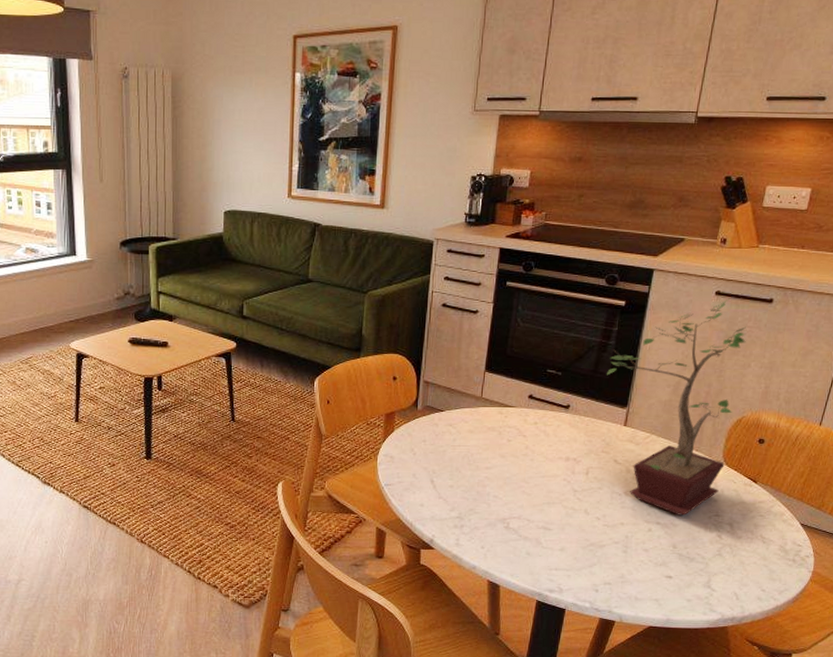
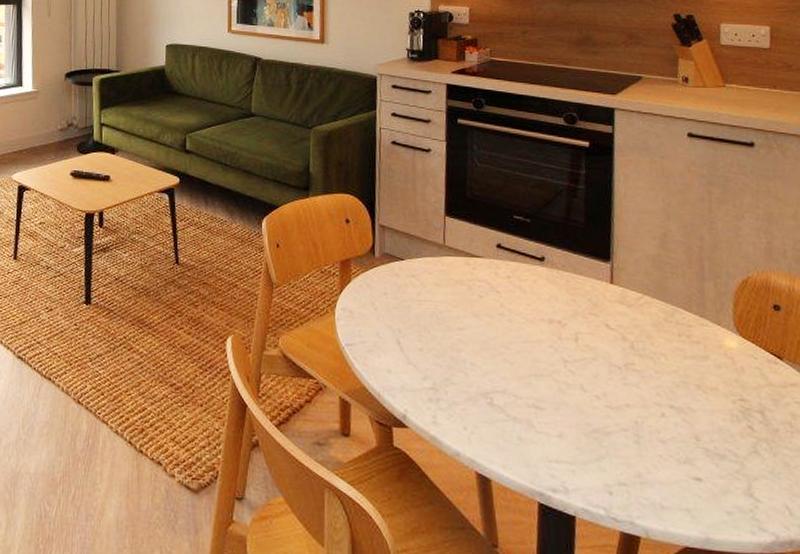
potted plant: present [607,298,746,515] -> none [581,141,739,398]

